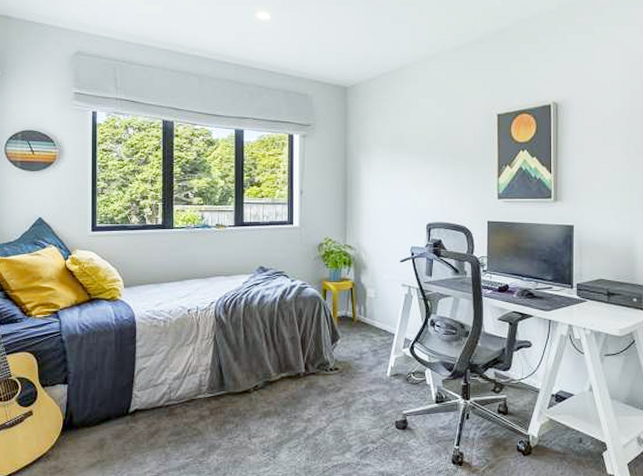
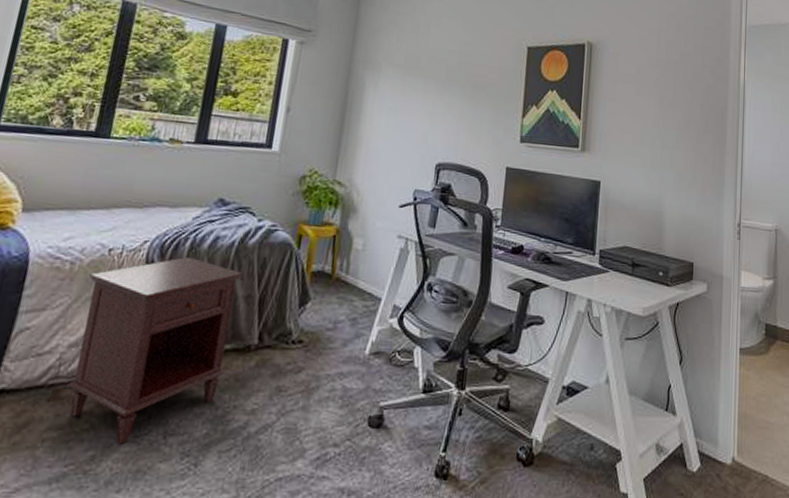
nightstand: none [178,311,286,444] -> present [67,256,243,444]

